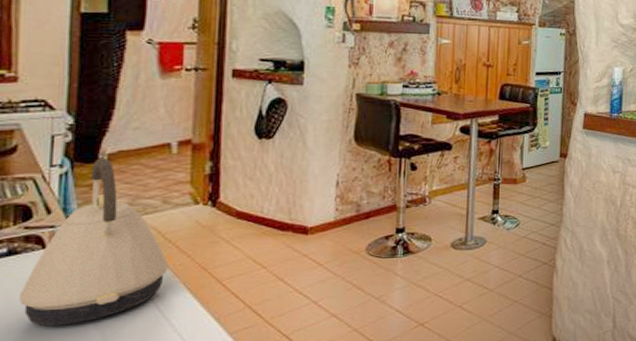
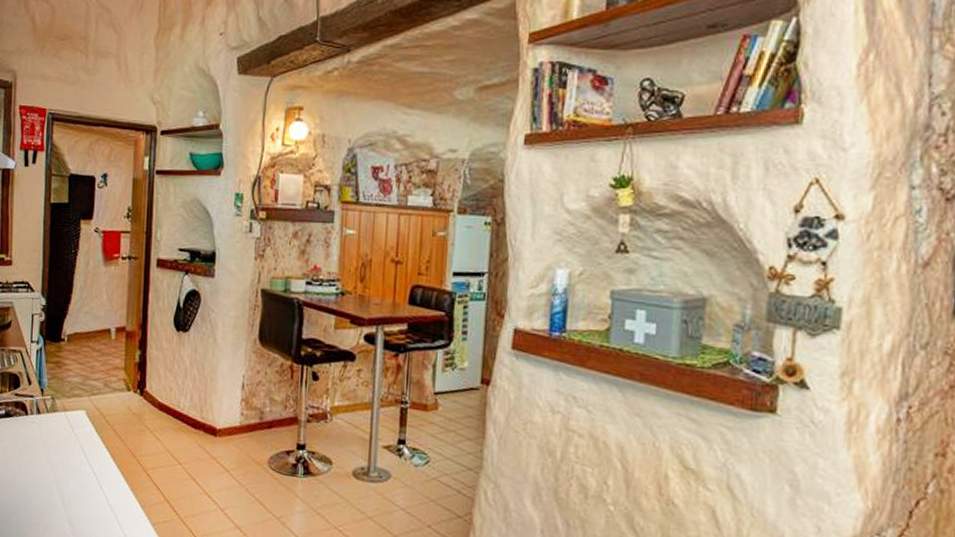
kettle: present [19,157,168,326] -> none [12,338,108,487]

